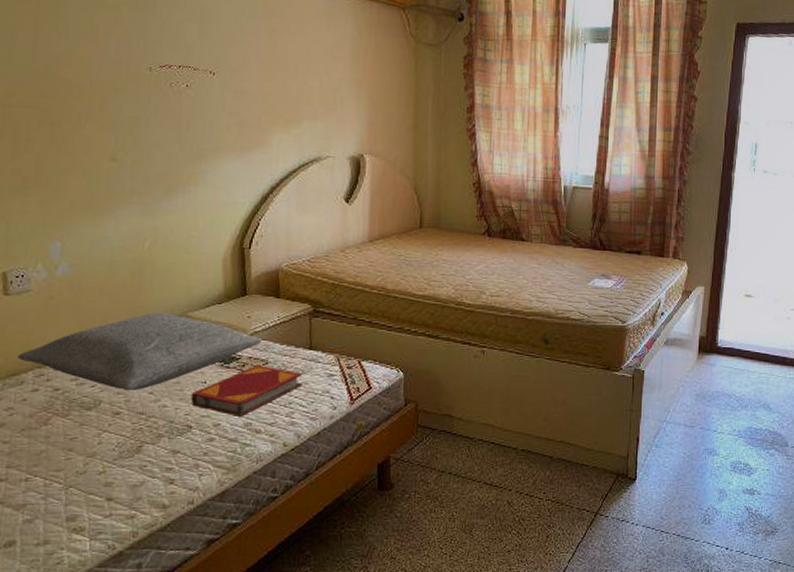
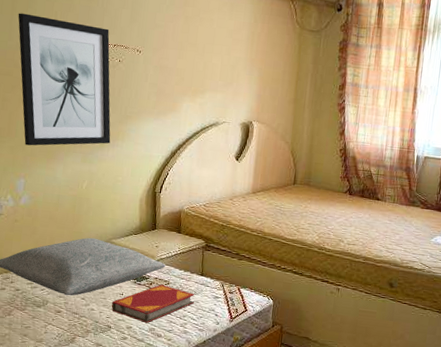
wall art: none [44,28,180,198] -> present [18,13,111,146]

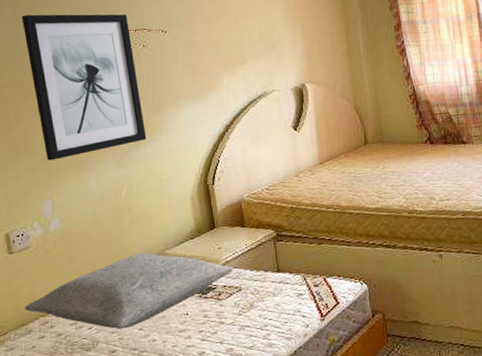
hardback book: present [111,284,195,323] -> none [176,292,276,343]

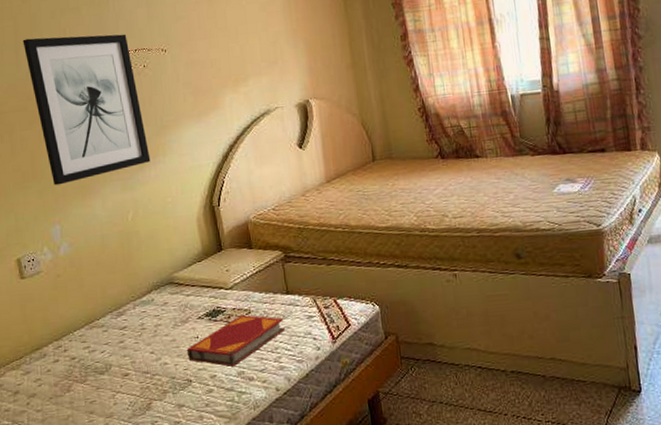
pillow: present [24,252,234,330] -> none [38,276,242,354]
hardback book: none [176,292,276,343] -> present [186,315,286,367]

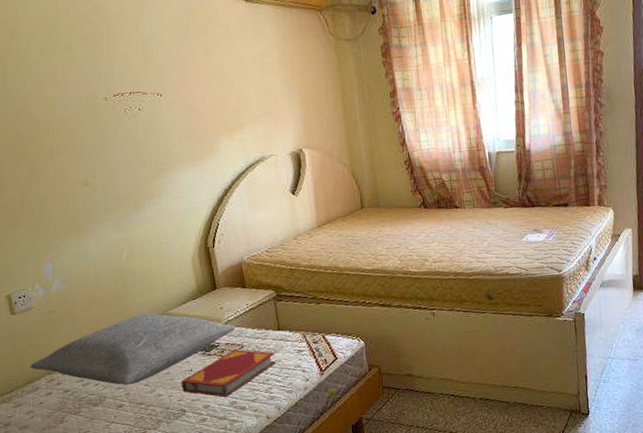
wall art: present [23,34,151,186] -> none [11,75,146,224]
pillow: none [38,276,242,354] -> present [30,312,236,386]

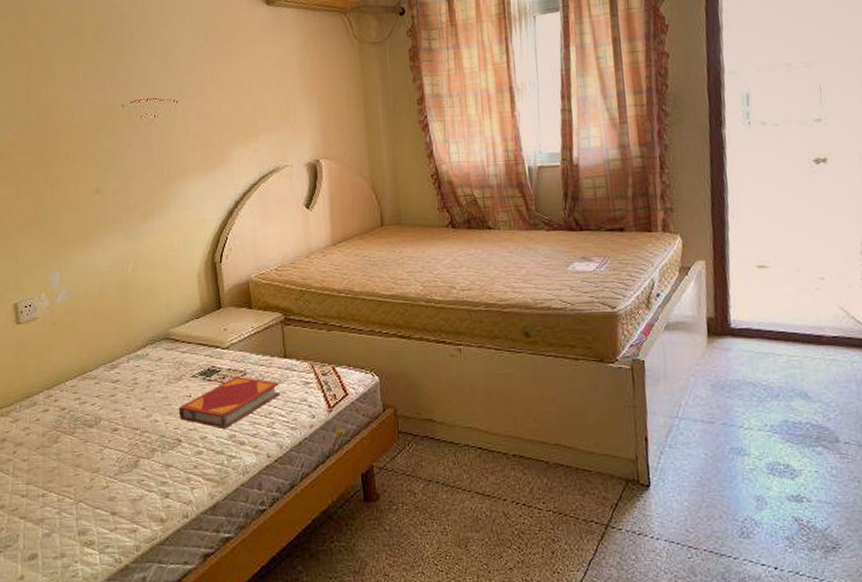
pillow: present [30,312,236,386] -> none [30,330,239,408]

